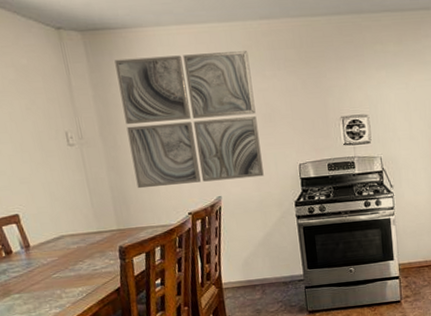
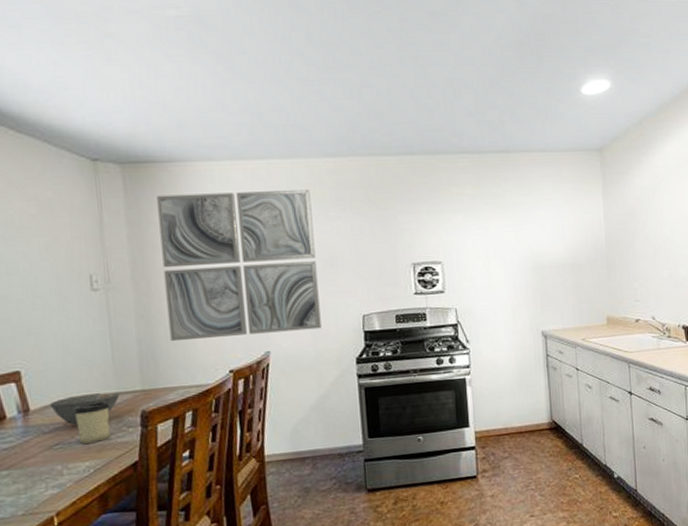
bowl: none [45,232,101,258] -> present [49,393,120,426]
cup: none [65,239,96,273] -> present [73,401,111,444]

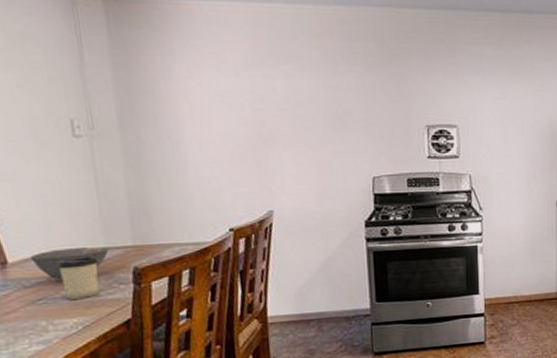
wall art: present [156,190,322,342] -> none [145,35,329,196]

